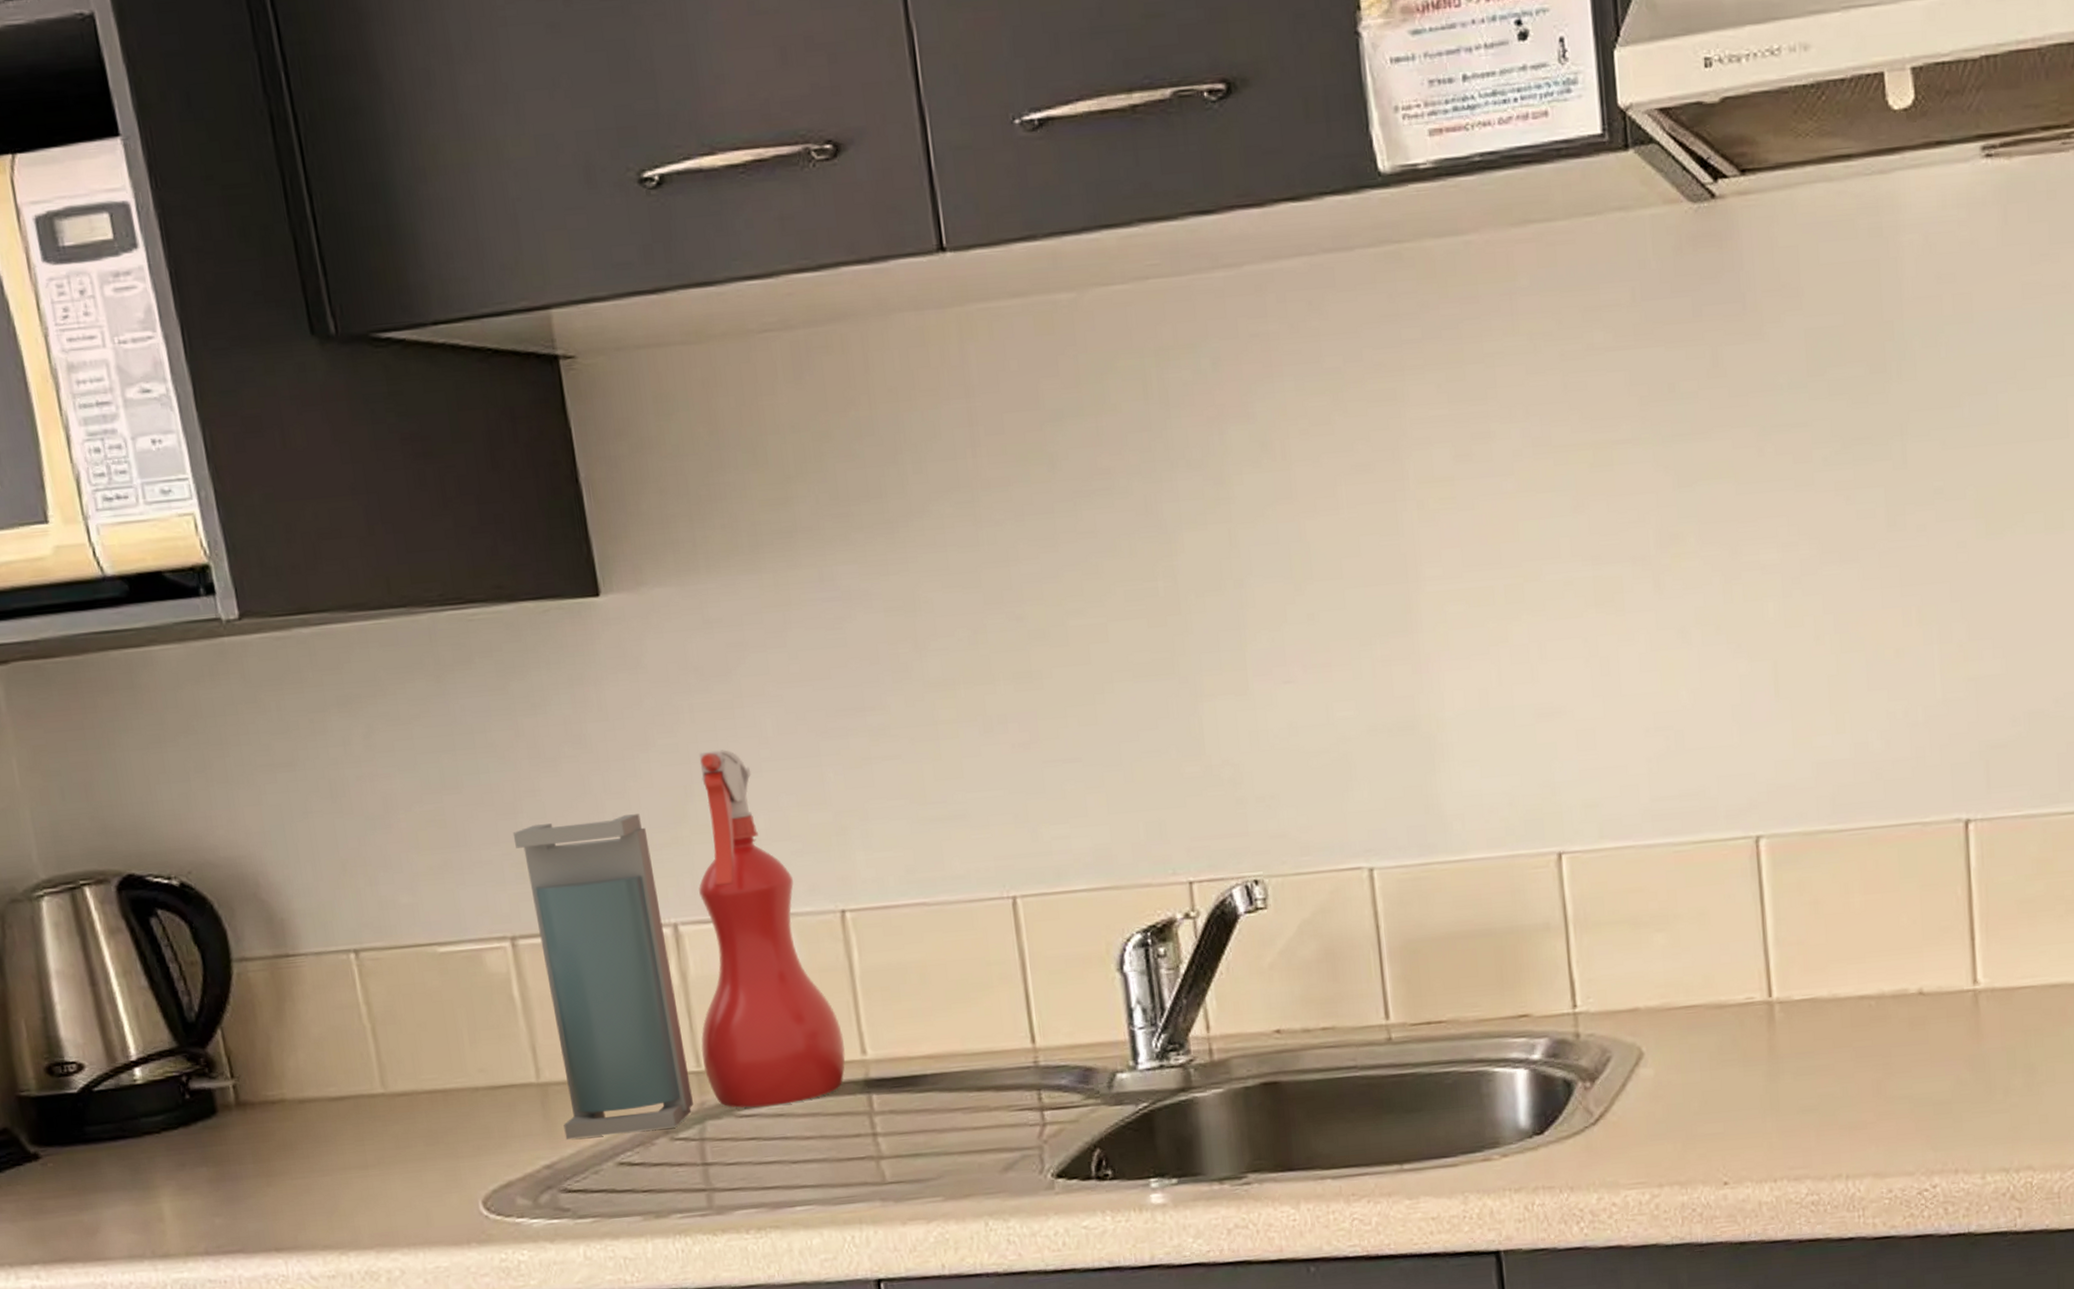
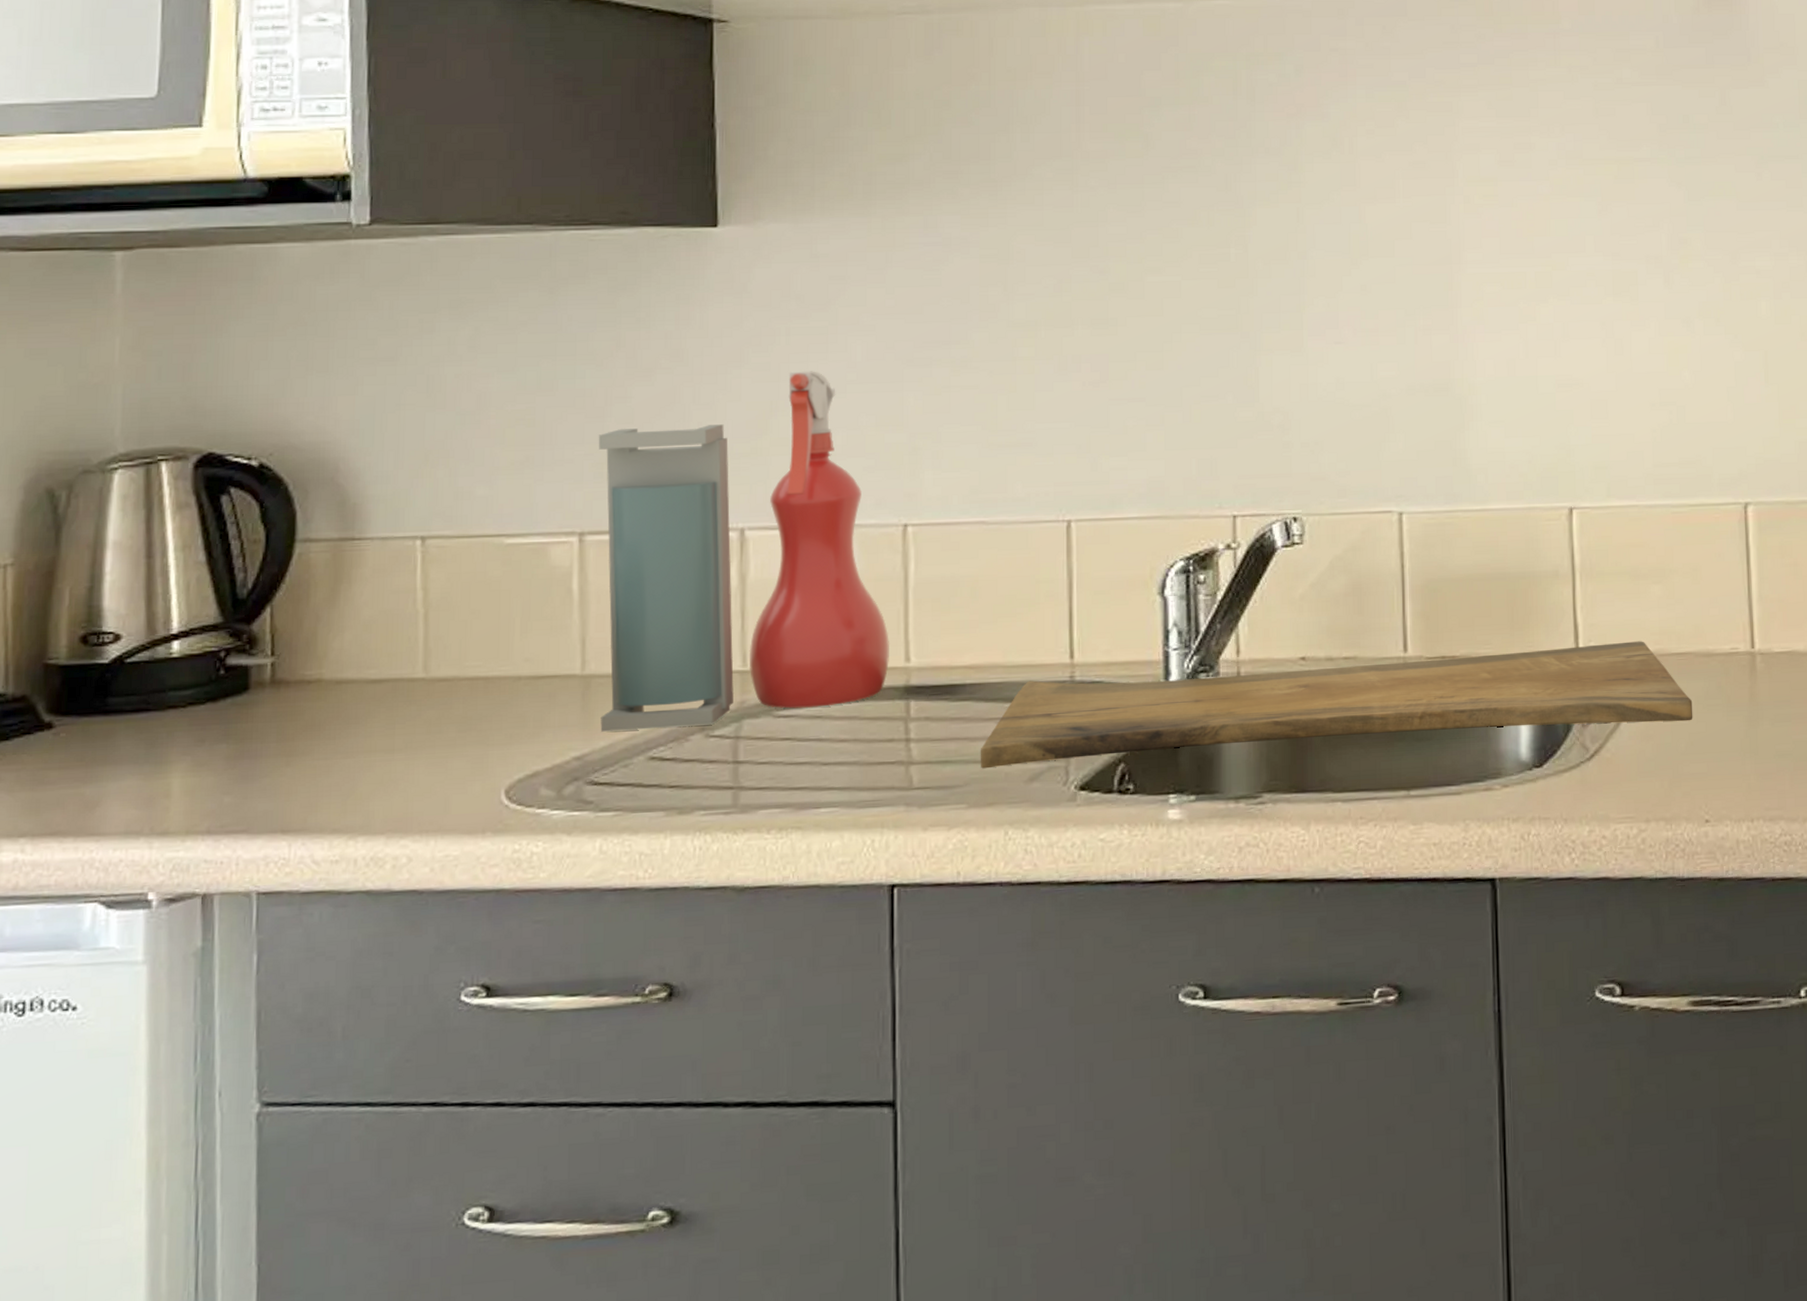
cutting board: none [949,995,1706,1161] -> present [980,641,1693,769]

